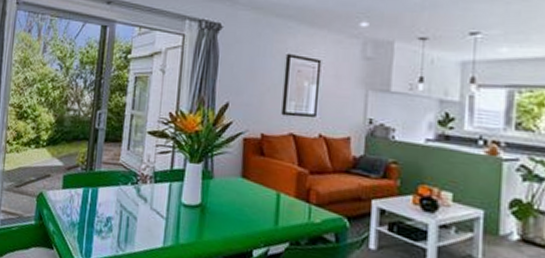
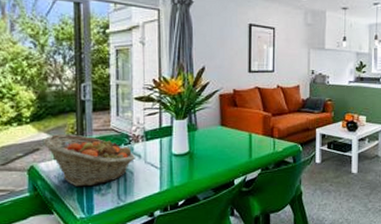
fruit basket: none [54,162,141,226] -> present [42,134,135,187]

